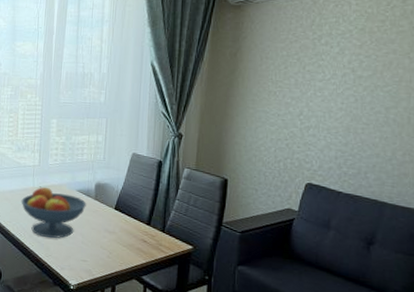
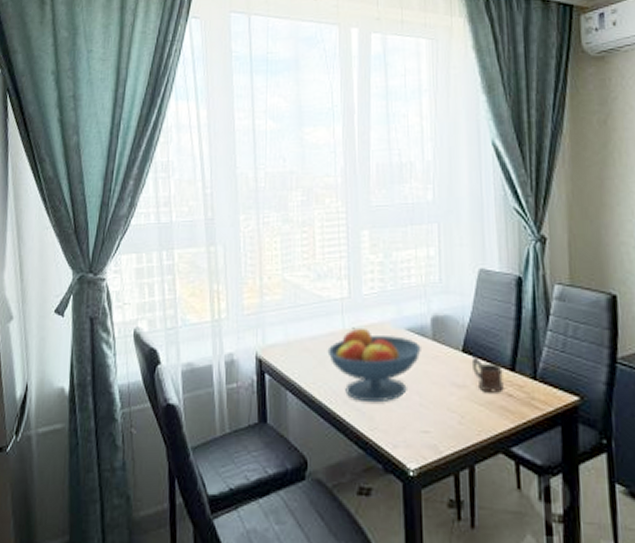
mug: none [120,212,142,239] -> present [471,355,504,393]

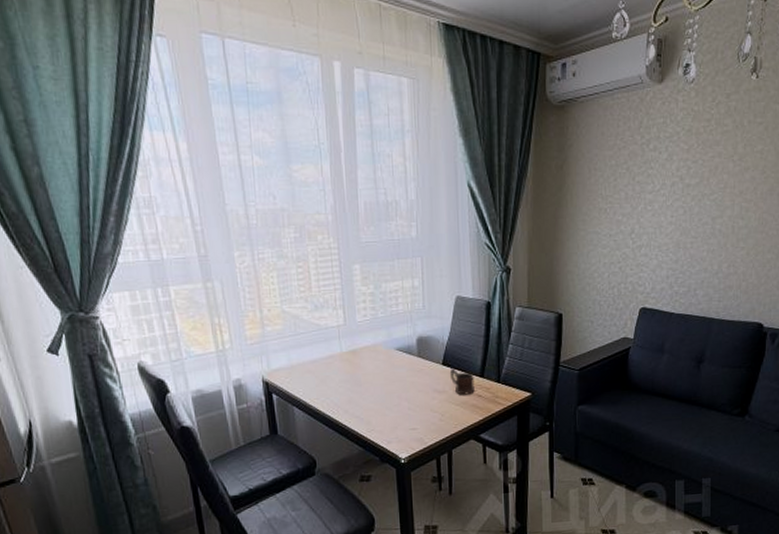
fruit bowl: present [327,327,421,403] -> none [328,350,409,411]

